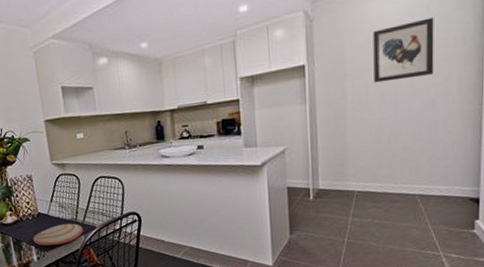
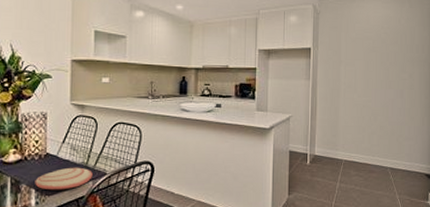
wall art: present [373,17,434,83] -> none [361,28,404,72]

